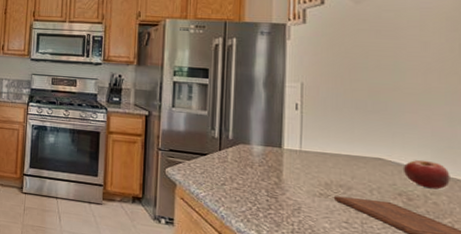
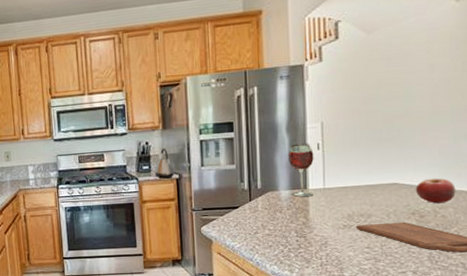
kettle: none [124,84,145,114] -> present [154,148,175,179]
wineglass: none [263,100,291,156] -> present [287,143,314,197]

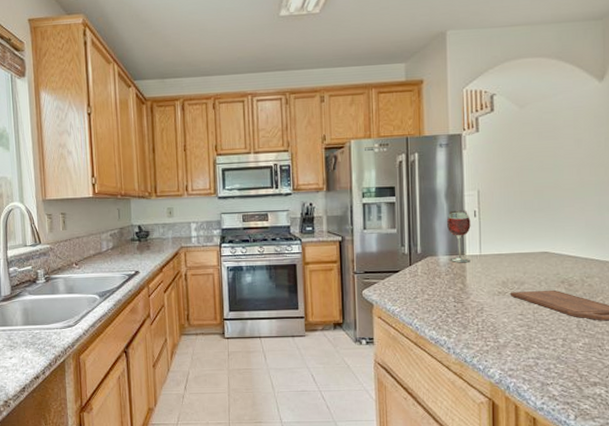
kettle: present [154,148,175,179] -> none [318,210,338,241]
fruit: present [415,178,456,204] -> none [564,248,601,273]

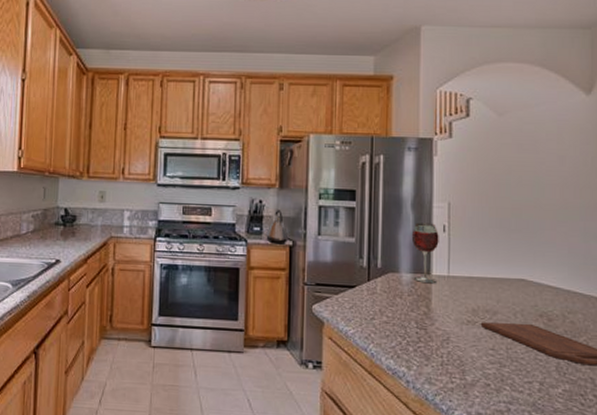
kettle: none [318,210,338,241] -> present [266,210,289,244]

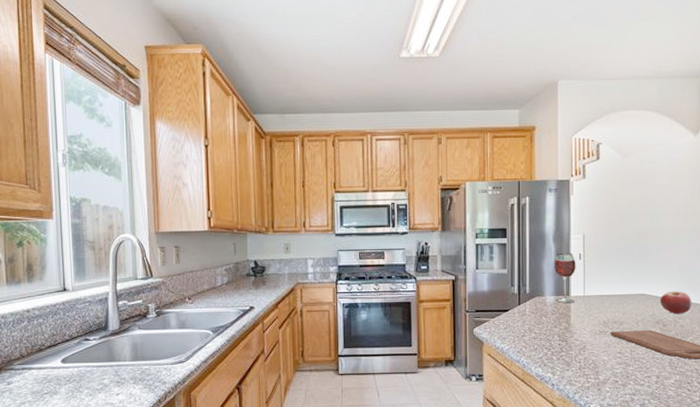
kettle: present [266,210,289,244] -> none [432,250,451,279]
fruit: none [543,278,585,308] -> present [659,291,692,314]

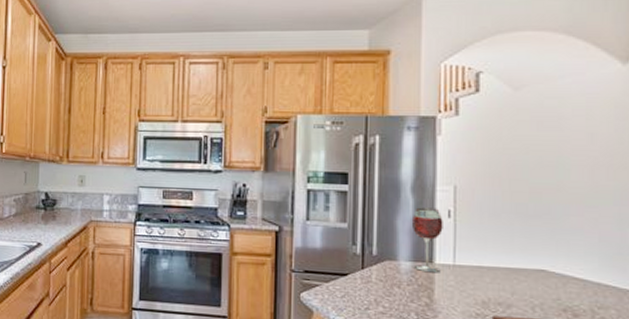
fruit: present [659,291,692,314] -> none [567,269,619,303]

